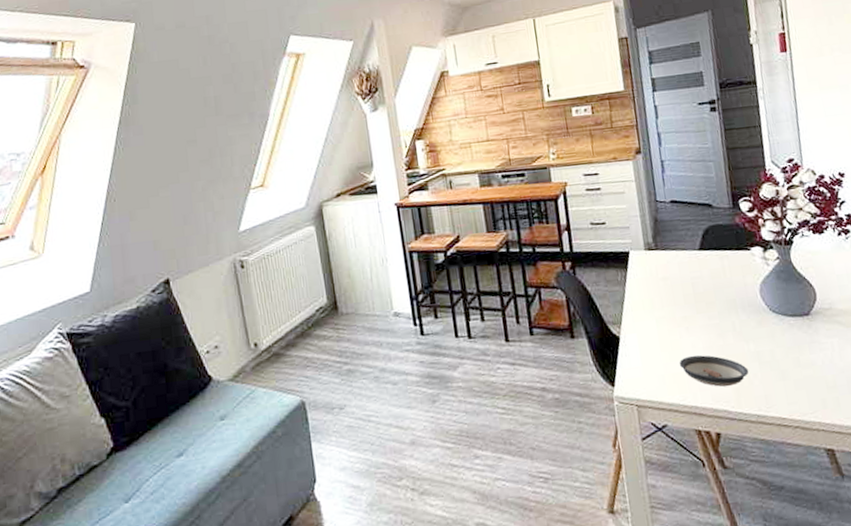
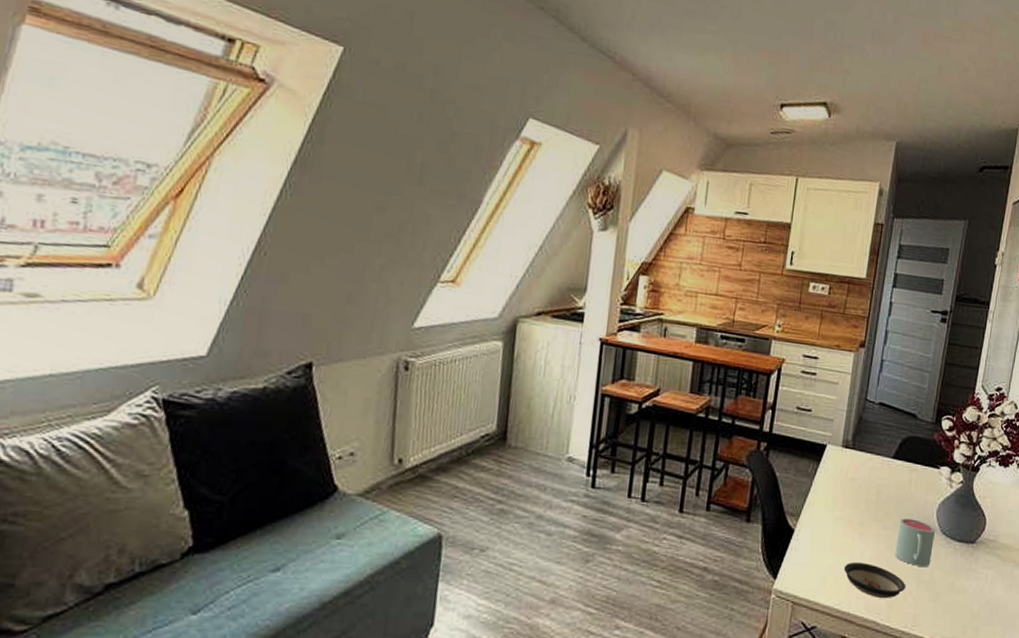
mug: none [723,303,768,349] -> present [895,518,936,567]

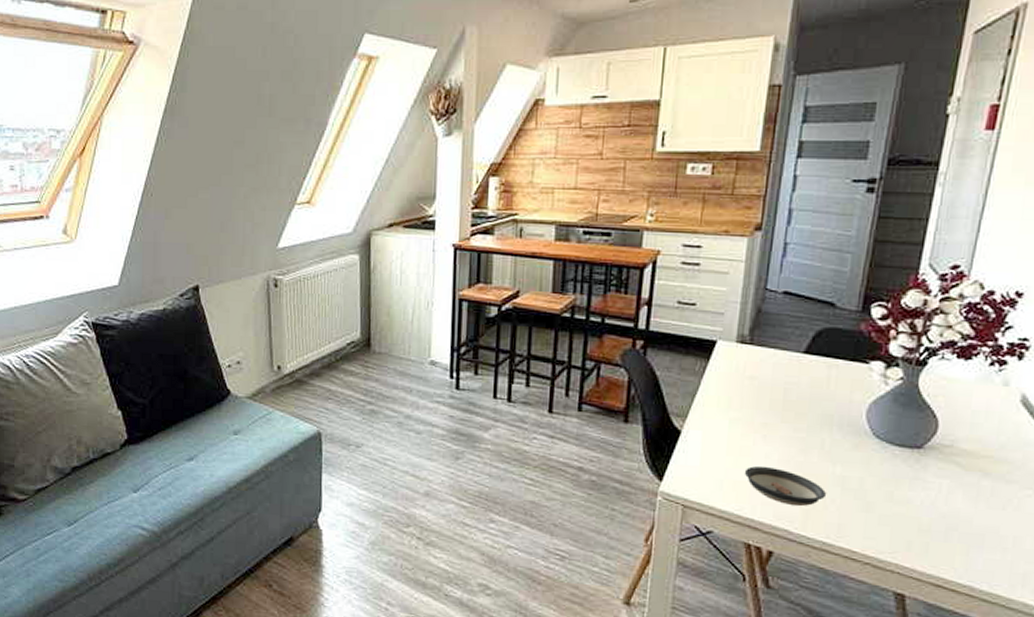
mug: present [895,518,936,567] -> none [810,419,866,473]

